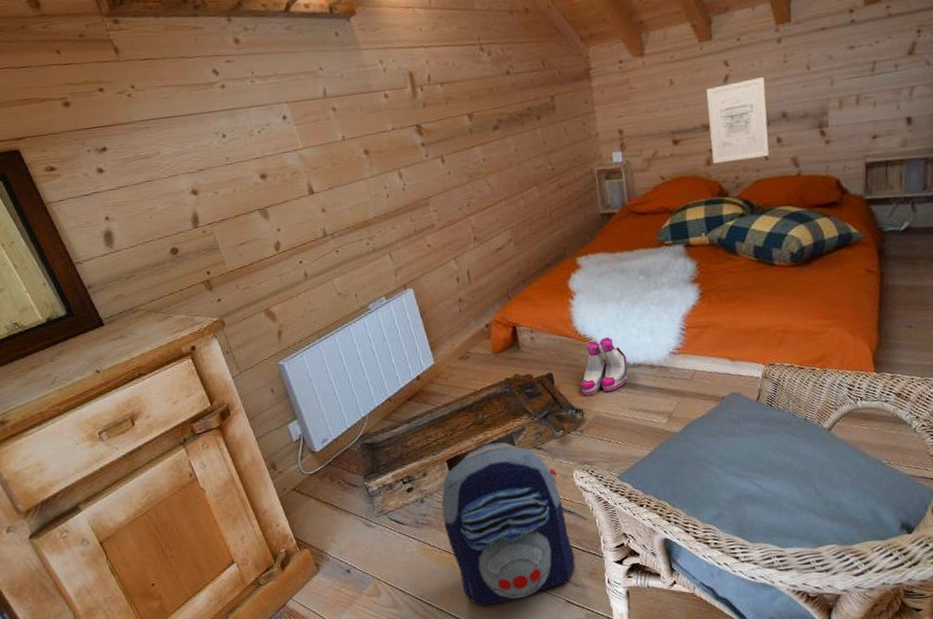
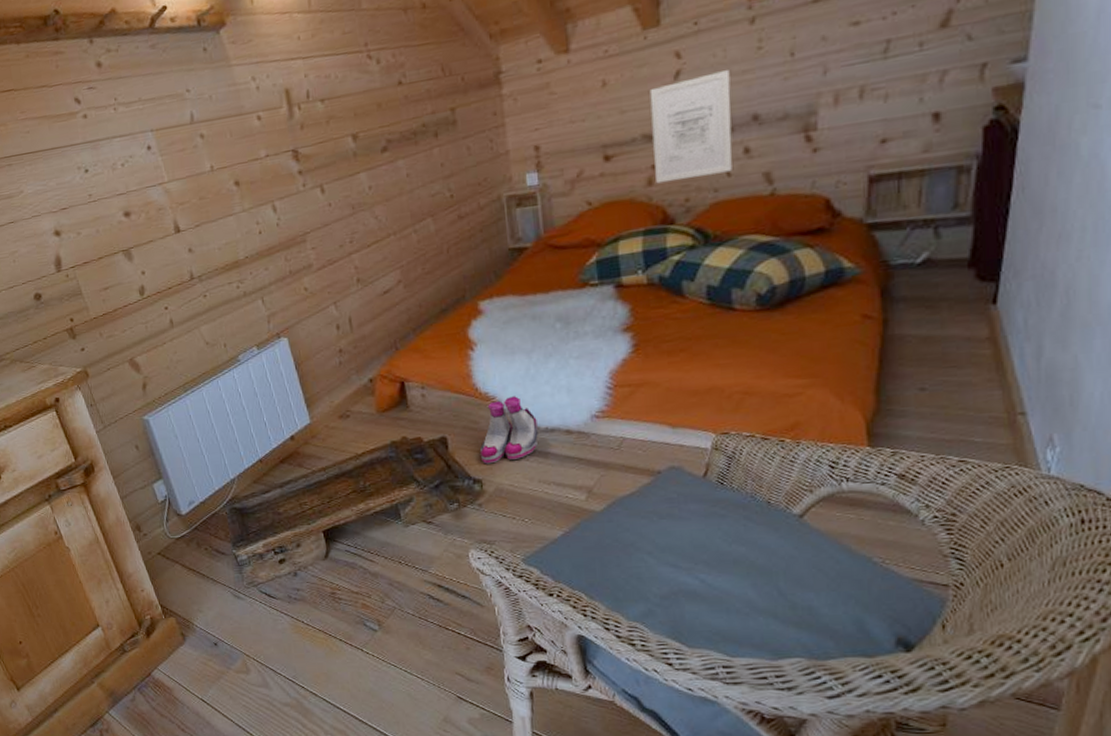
backpack: present [441,442,576,607] -> none [316,513,469,694]

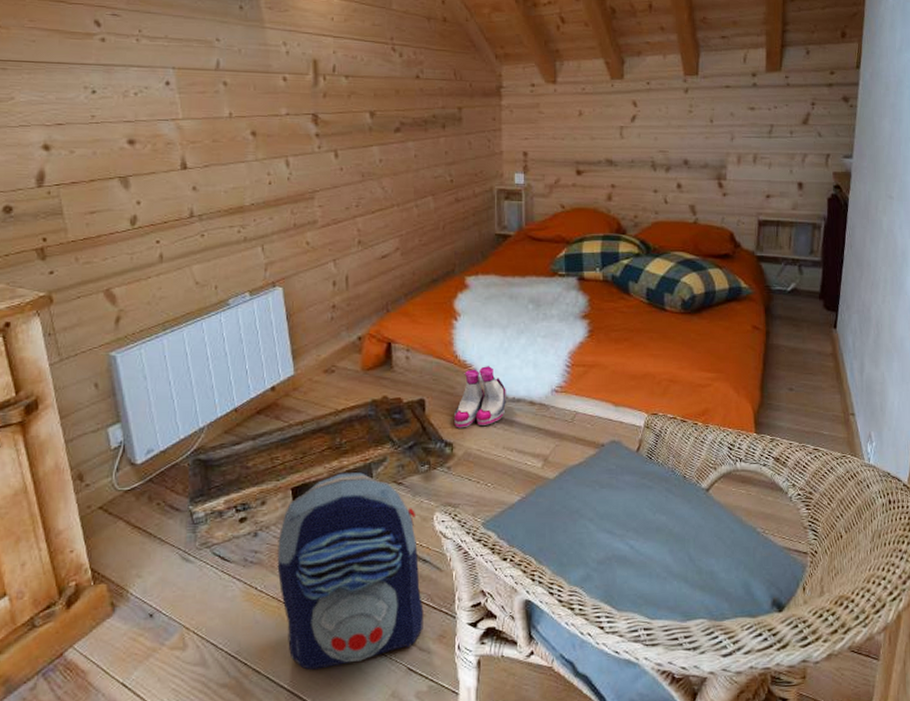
backpack: none [316,513,469,694] -> present [277,472,424,670]
wall art: present [649,70,733,184] -> none [613,122,670,200]

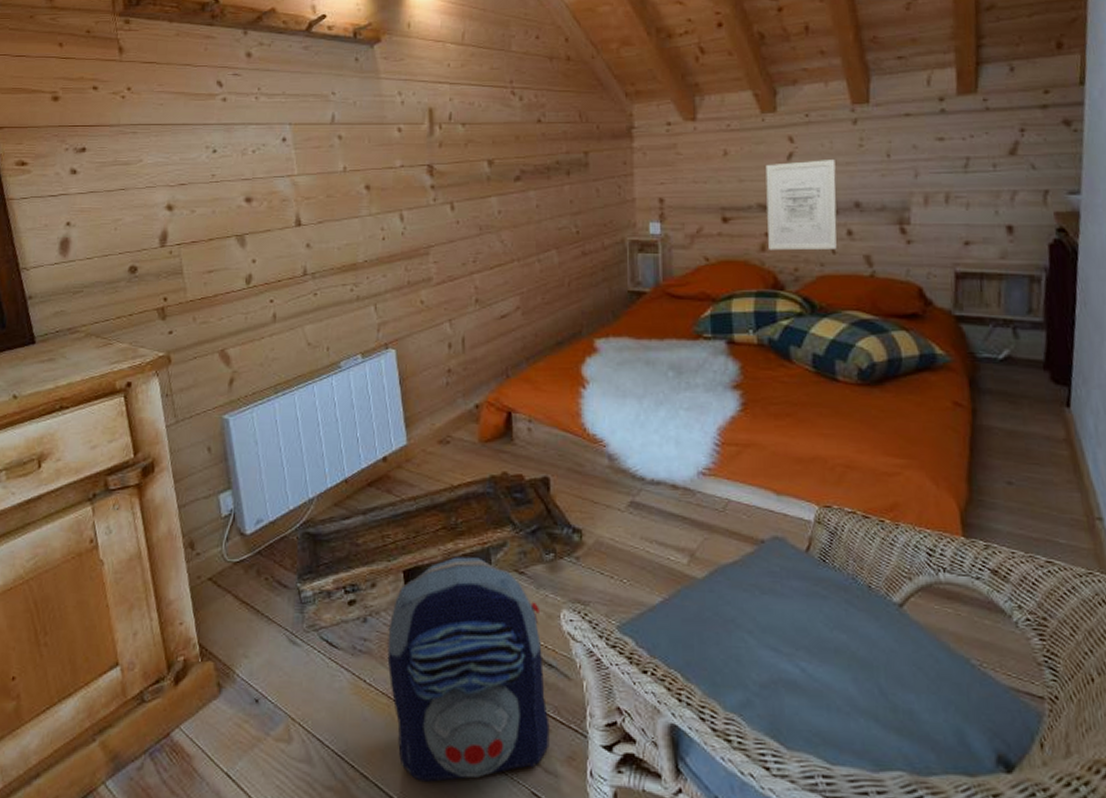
boots: present [453,366,506,428] -> none [582,441,644,513]
wall art: none [613,122,670,200] -> present [765,160,837,251]

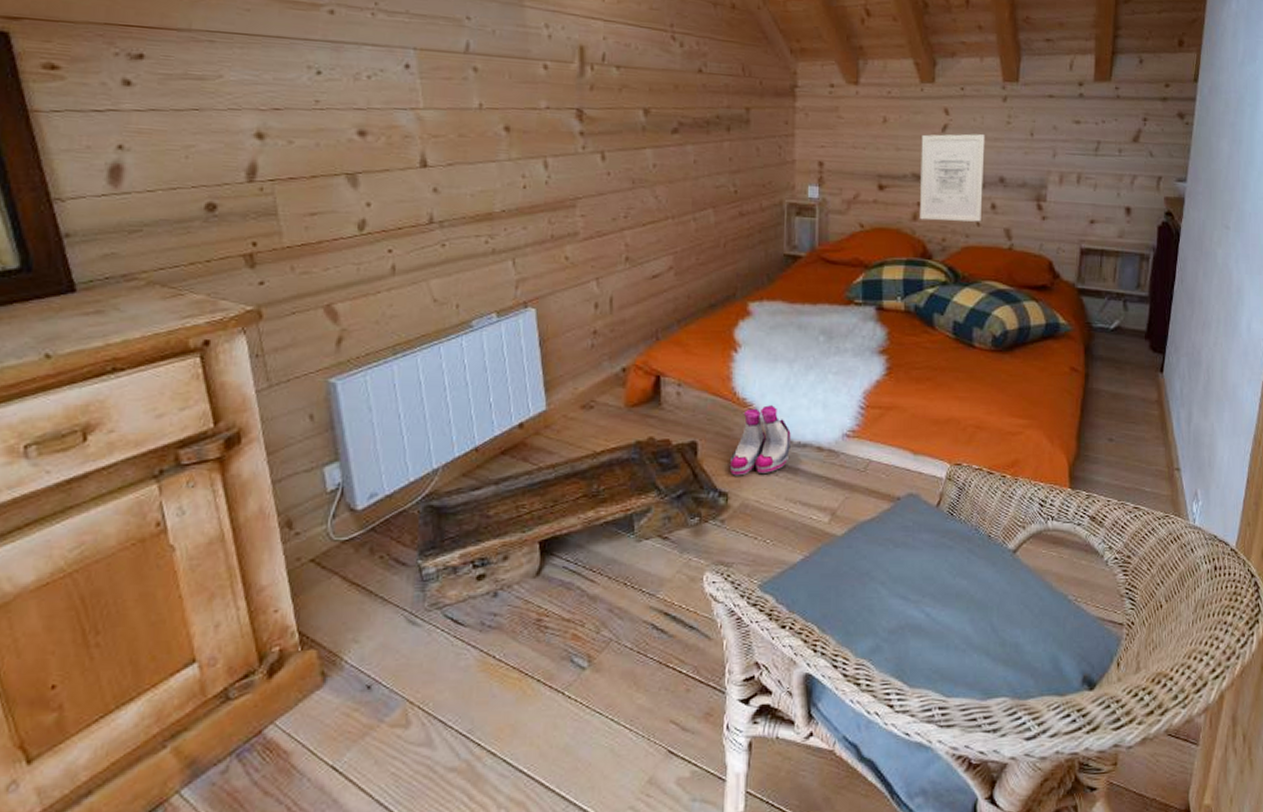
backpack: present [387,557,550,782] -> none [519,524,689,752]
boots: none [582,441,644,513] -> present [729,405,791,476]

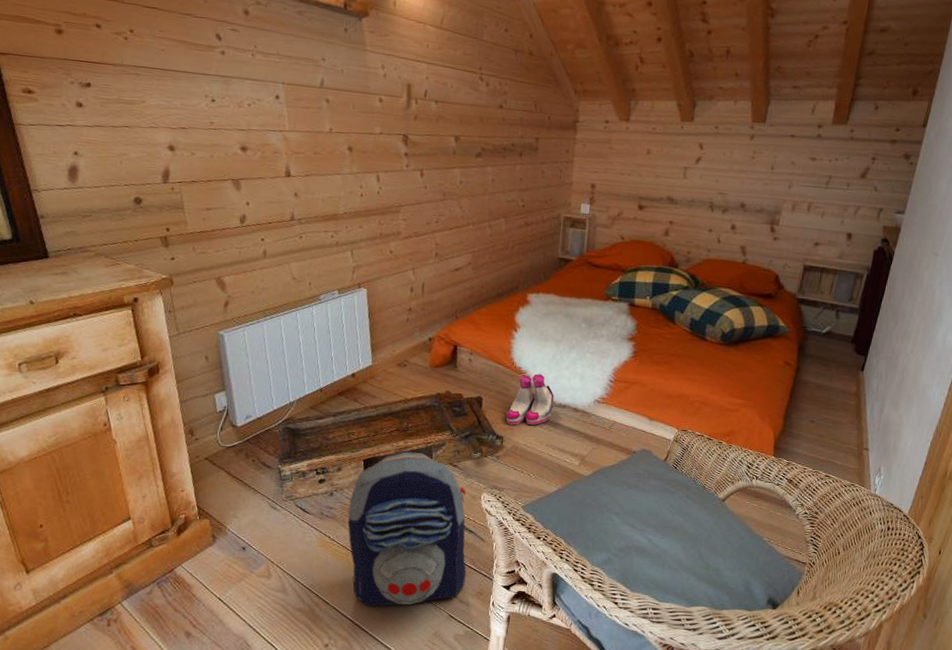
backpack: none [519,524,689,752] -> present [347,451,467,607]
wall art: present [920,133,985,222] -> none [671,165,732,240]

